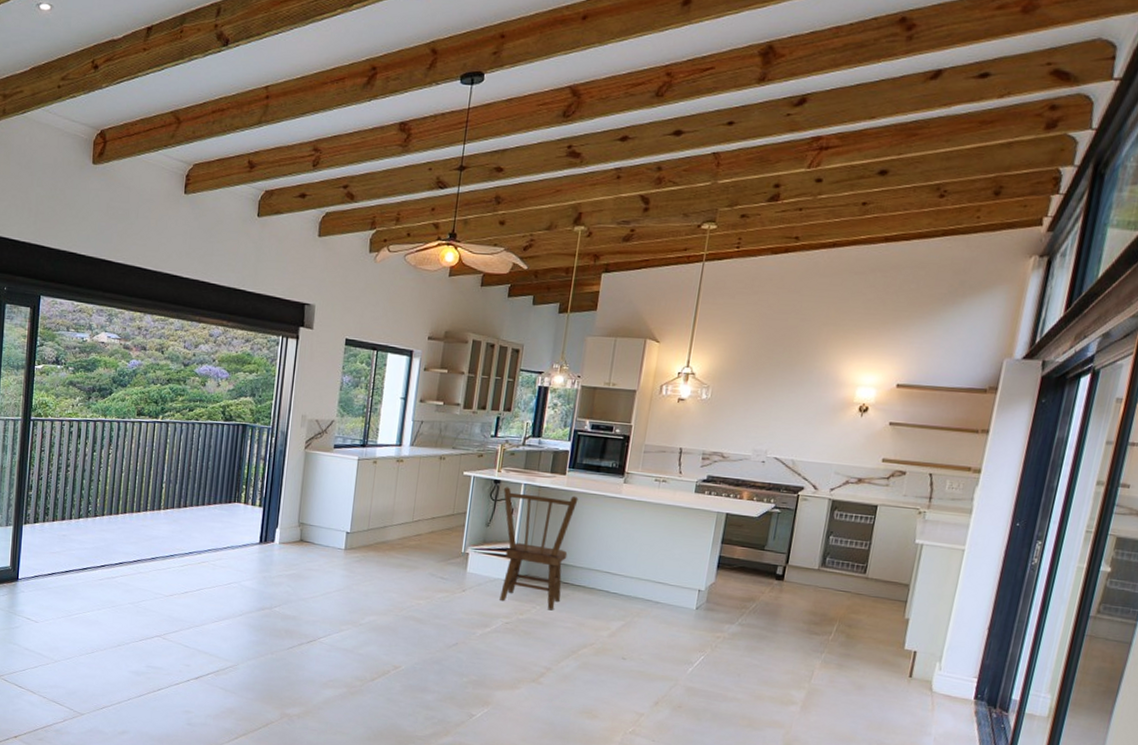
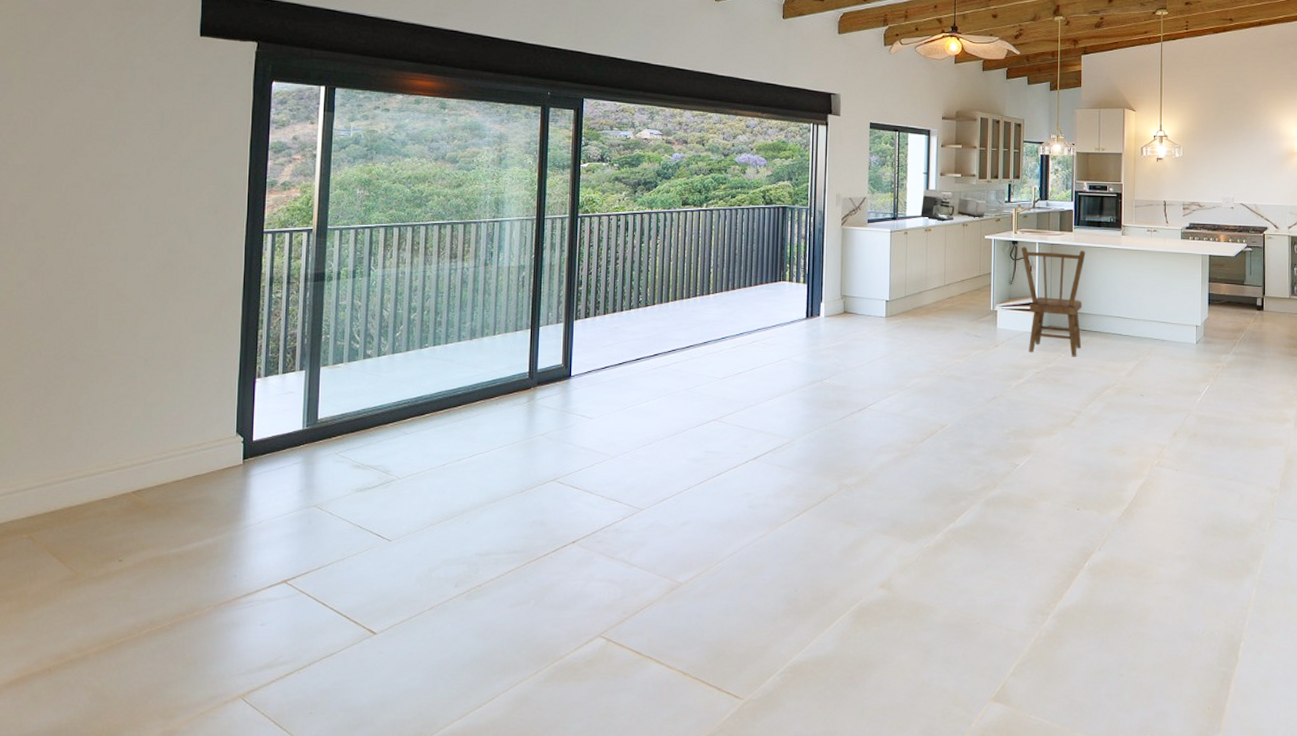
coffee maker: none [393,415,433,454] -> present [920,188,955,222]
toaster: none [434,427,470,451] -> present [957,197,987,217]

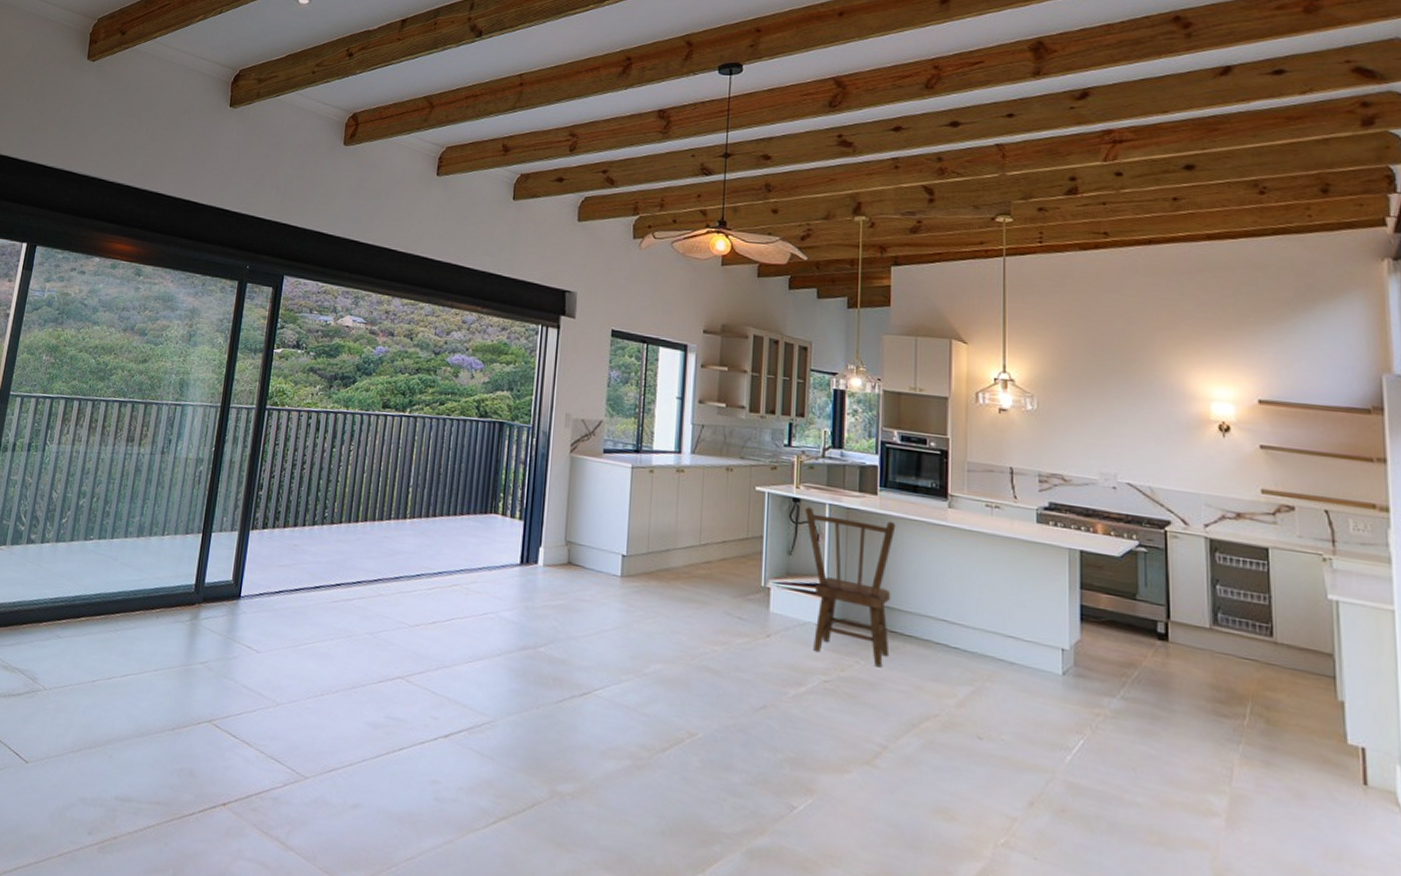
coffee maker: present [920,188,955,222] -> none [671,418,716,463]
toaster: present [957,197,987,217] -> none [719,433,759,462]

